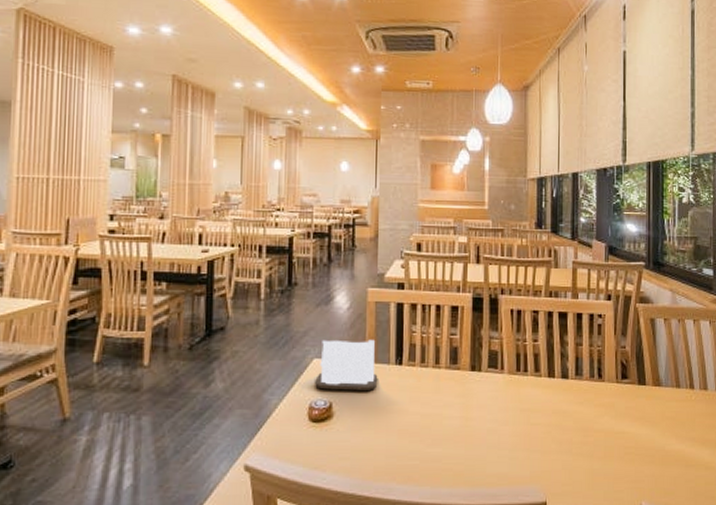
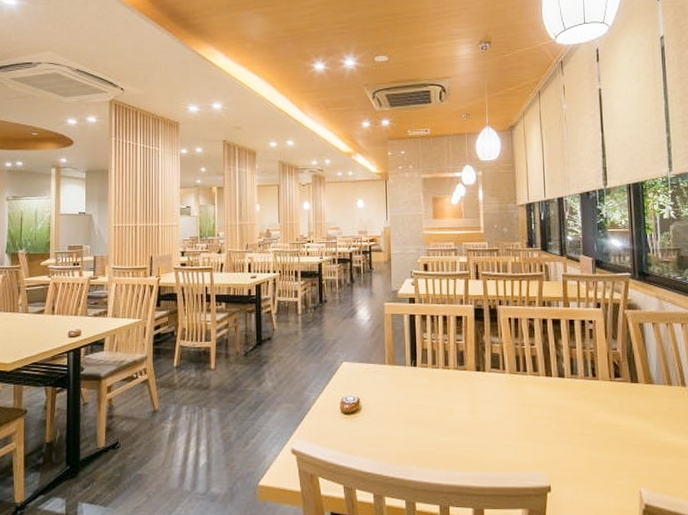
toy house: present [315,339,378,391] -> none [345,345,397,388]

